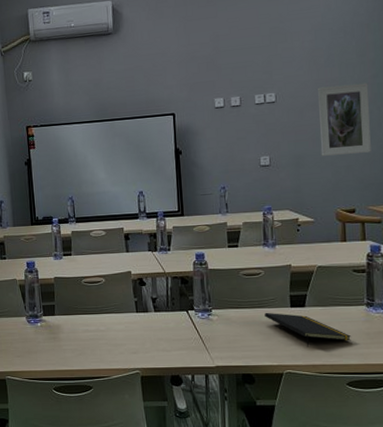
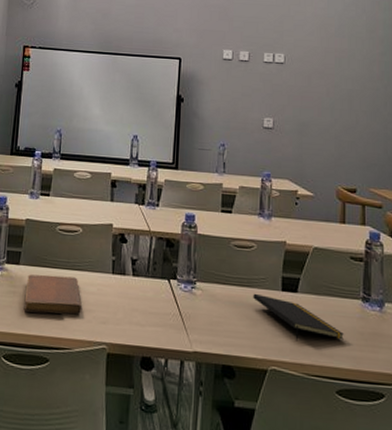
notebook: none [63,319,114,352] -> present [23,274,82,315]
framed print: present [318,82,371,156] -> none [325,56,377,131]

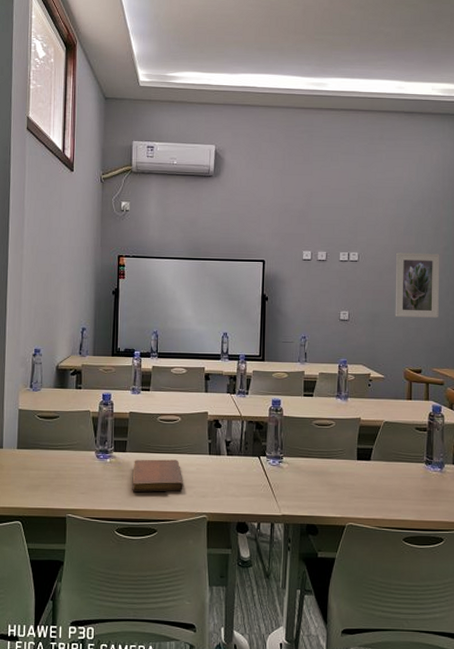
notepad: present [253,293,344,341] -> none [333,463,410,501]
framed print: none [325,56,377,131] -> present [395,252,440,318]

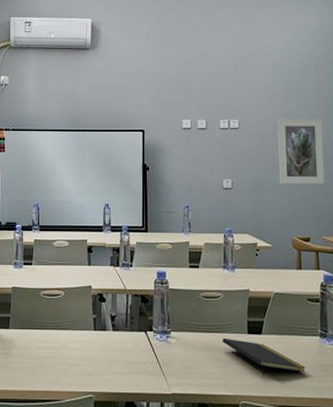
notebook: present [132,459,183,492] -> none [16,336,68,370]
notepad: none [333,463,410,501] -> present [222,337,305,377]

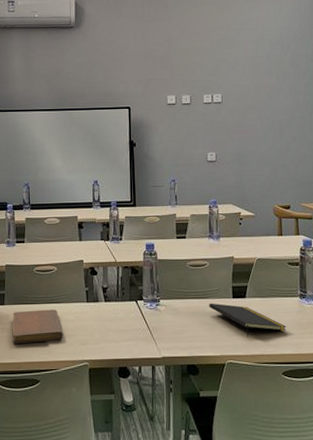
notebook: none [16,336,68,370] -> present [12,309,63,344]
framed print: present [277,118,325,184] -> none [259,90,304,155]

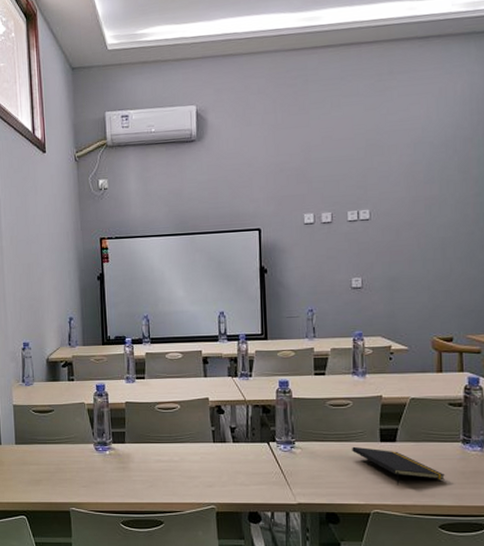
notebook: present [12,309,63,344] -> none [134,449,188,483]

